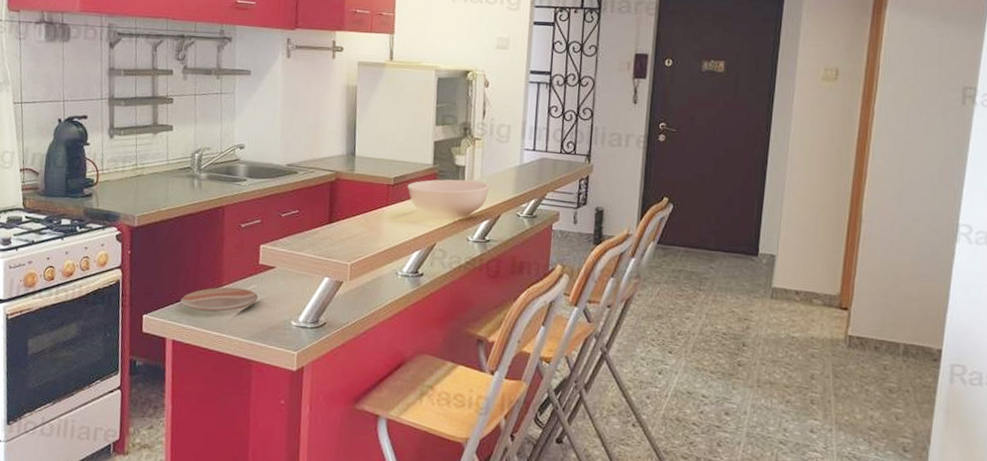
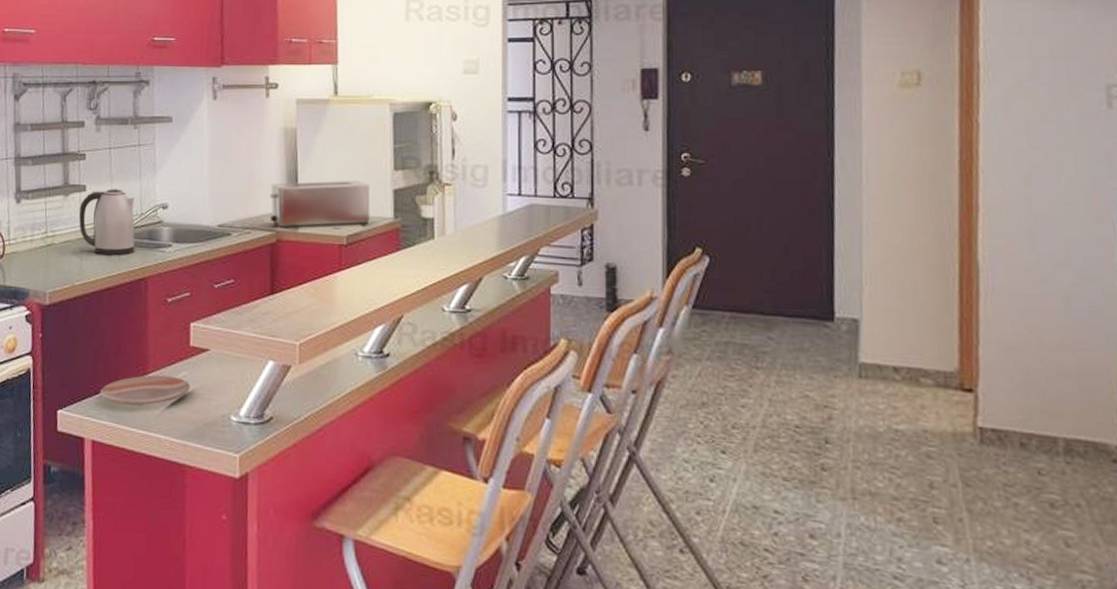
kettle: none [165,129,215,187] -> present [78,188,135,256]
toaster: none [331,131,415,170] -> present [269,180,370,229]
bowl: present [407,179,490,220] -> none [363,235,467,286]

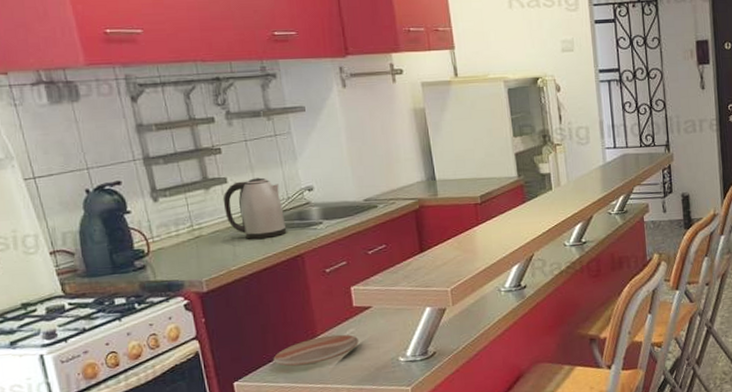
toaster: present [269,180,370,229] -> none [407,148,498,196]

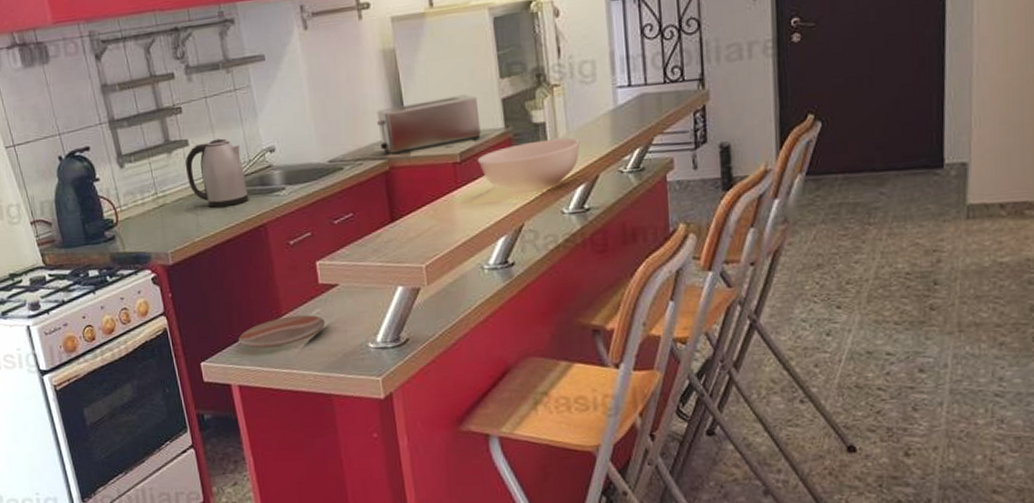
toaster: none [407,148,498,196] -> present [376,94,481,155]
bowl: none [495,186,578,231] -> present [477,137,580,195]

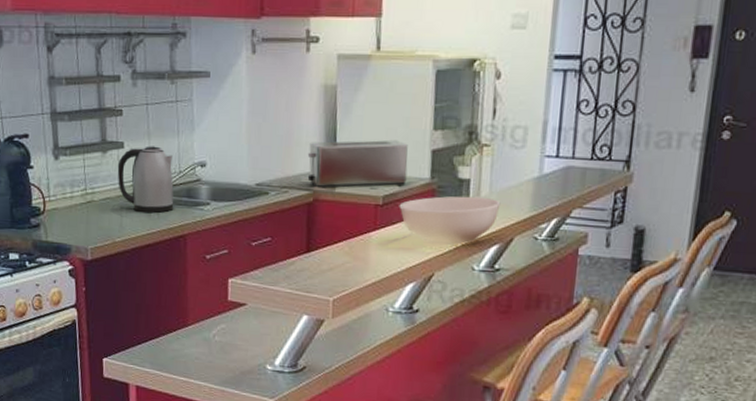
plate: present [238,314,326,349] -> none [142,327,229,355]

